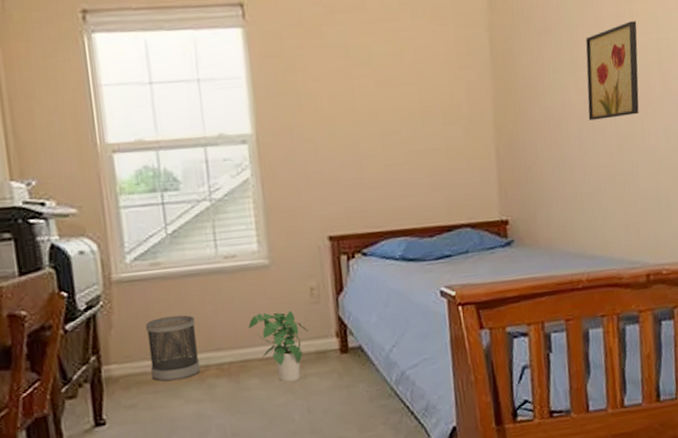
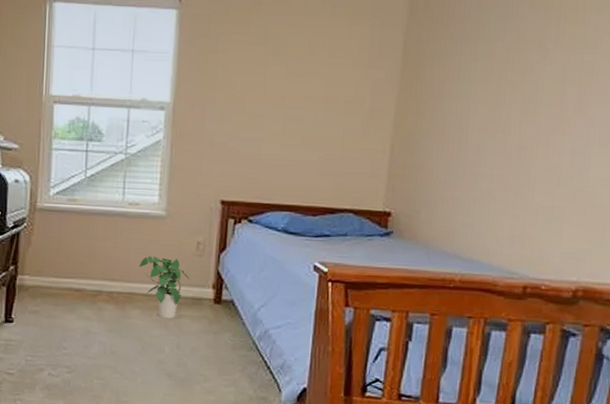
wastebasket: present [145,315,201,382] -> none [54,245,97,299]
wall art: present [585,21,639,121] -> none [491,39,562,132]

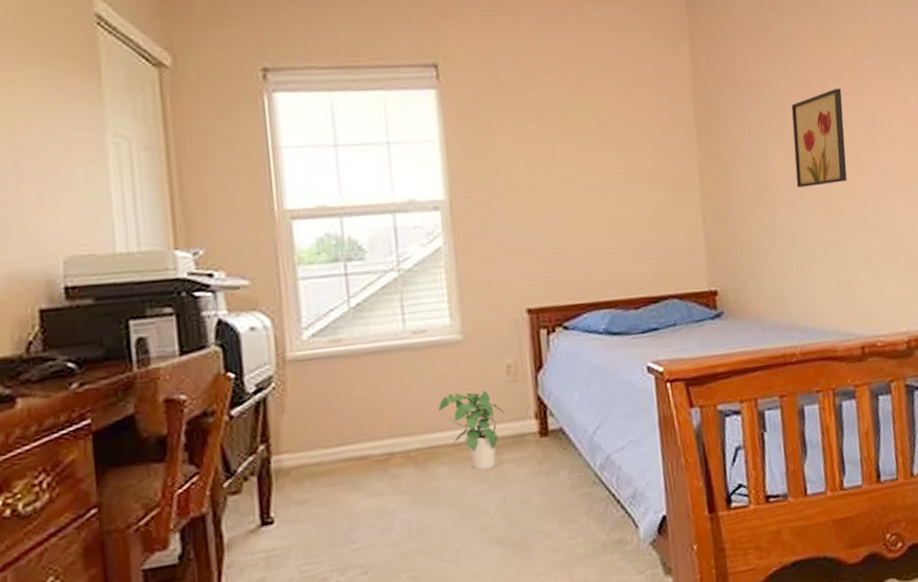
wall art: none [491,39,562,132] -> present [791,88,847,188]

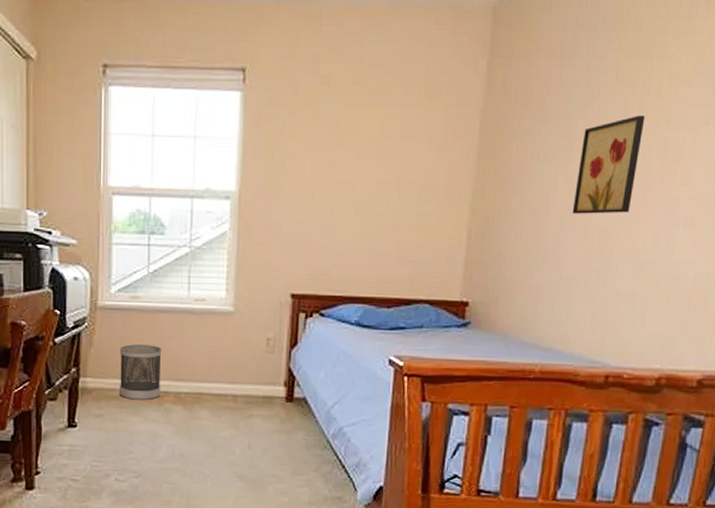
wastebasket: none [322,397,384,473] -> present [119,344,162,401]
potted plant: present [438,390,505,470] -> none [207,353,260,419]

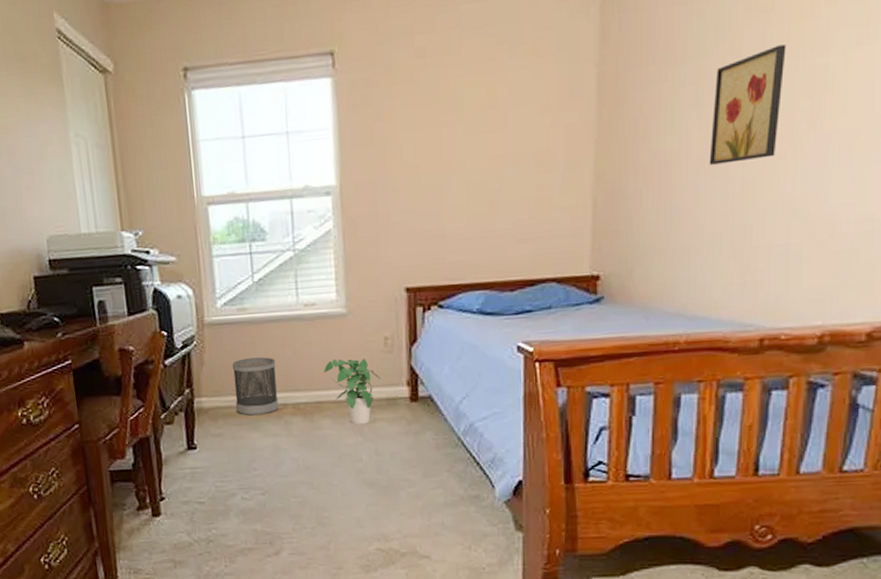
potted plant: none [207,353,260,419] -> present [324,358,380,425]

